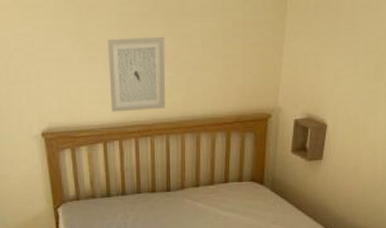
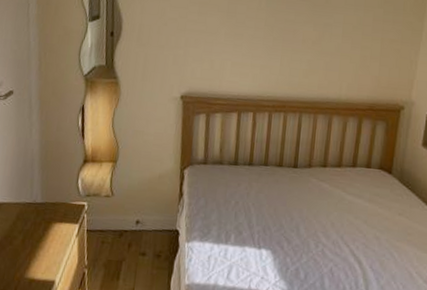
wall art: present [108,36,166,112] -> none [250,19,308,89]

